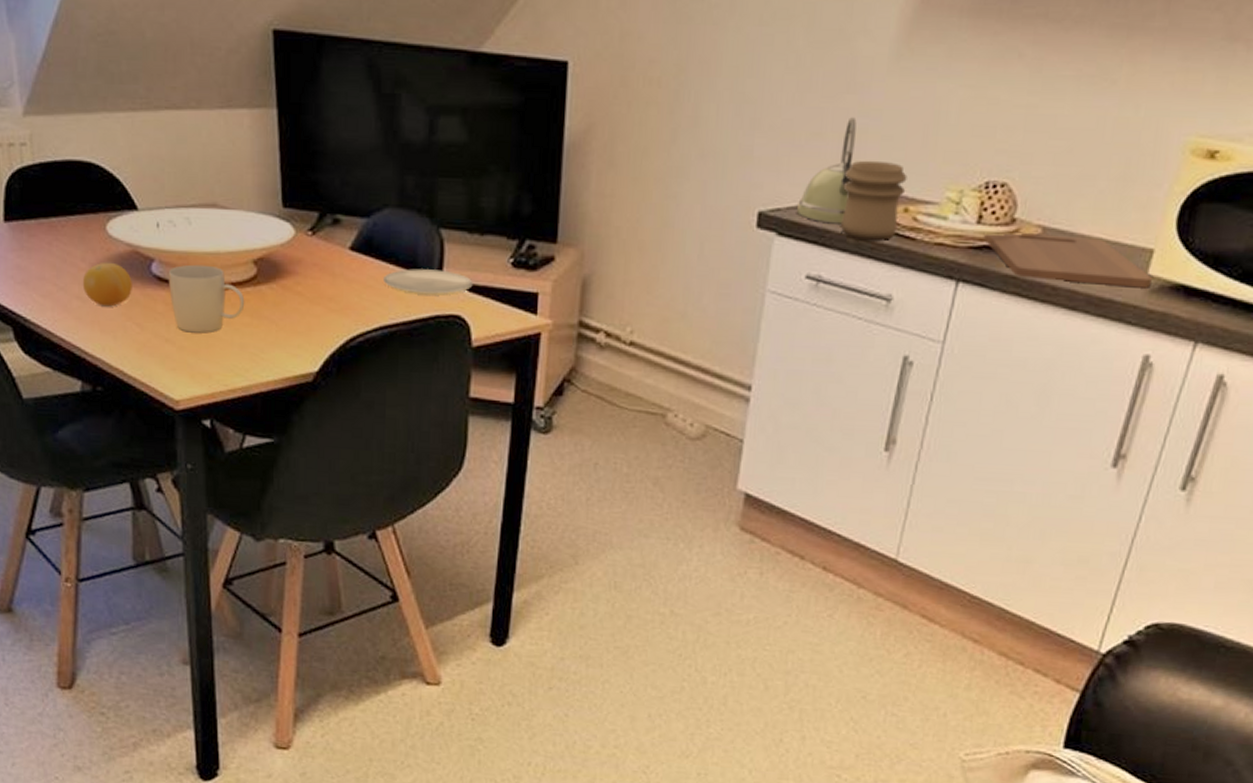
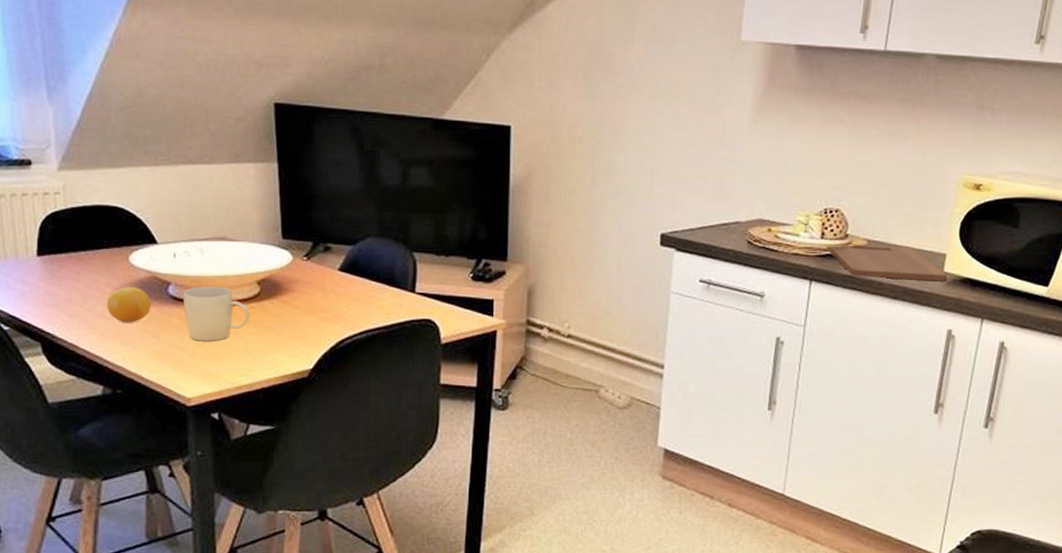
plate: present [384,268,473,296] -> none [367,284,441,304]
kettle: present [796,117,857,224] -> none [689,164,729,241]
jar: present [841,160,907,243] -> none [722,195,768,255]

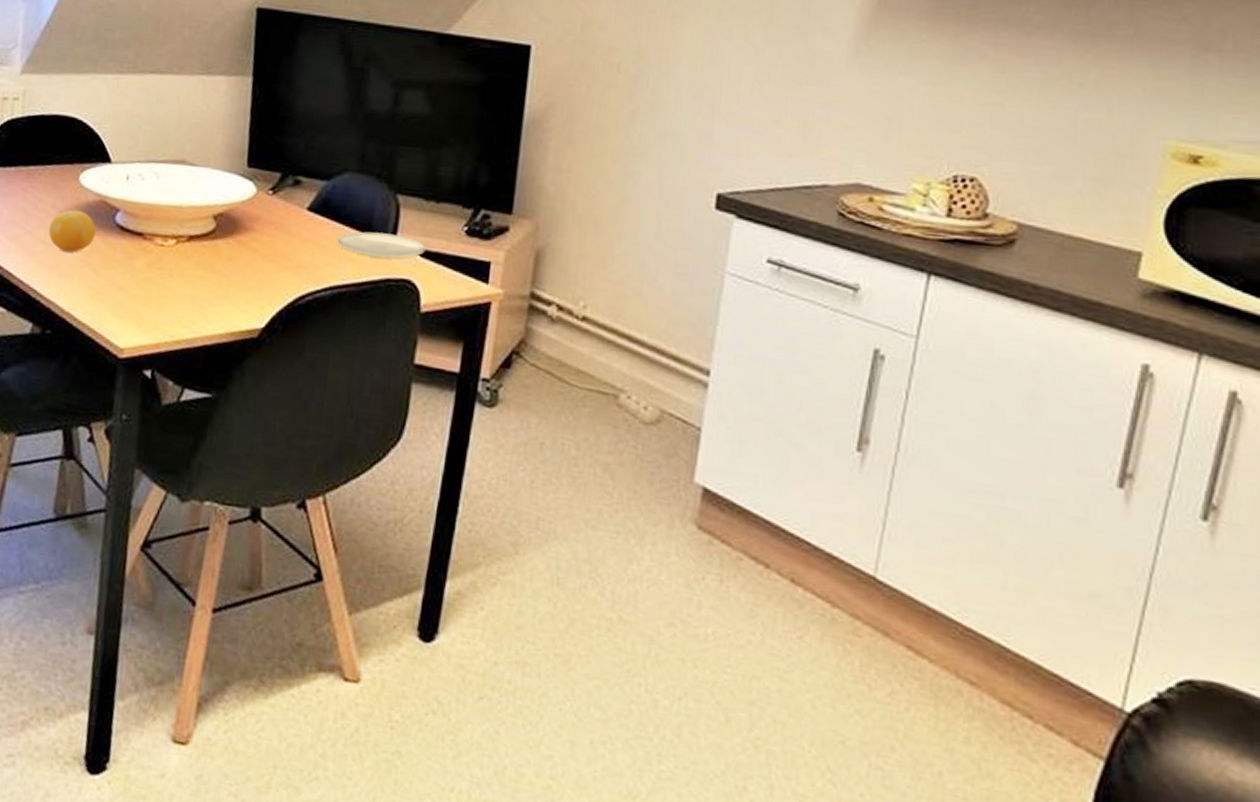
mug: present [182,286,250,342] -> none [129,216,201,283]
plate: none [367,284,441,304] -> present [337,231,426,260]
cutting board: present [826,244,947,282] -> none [954,225,1143,293]

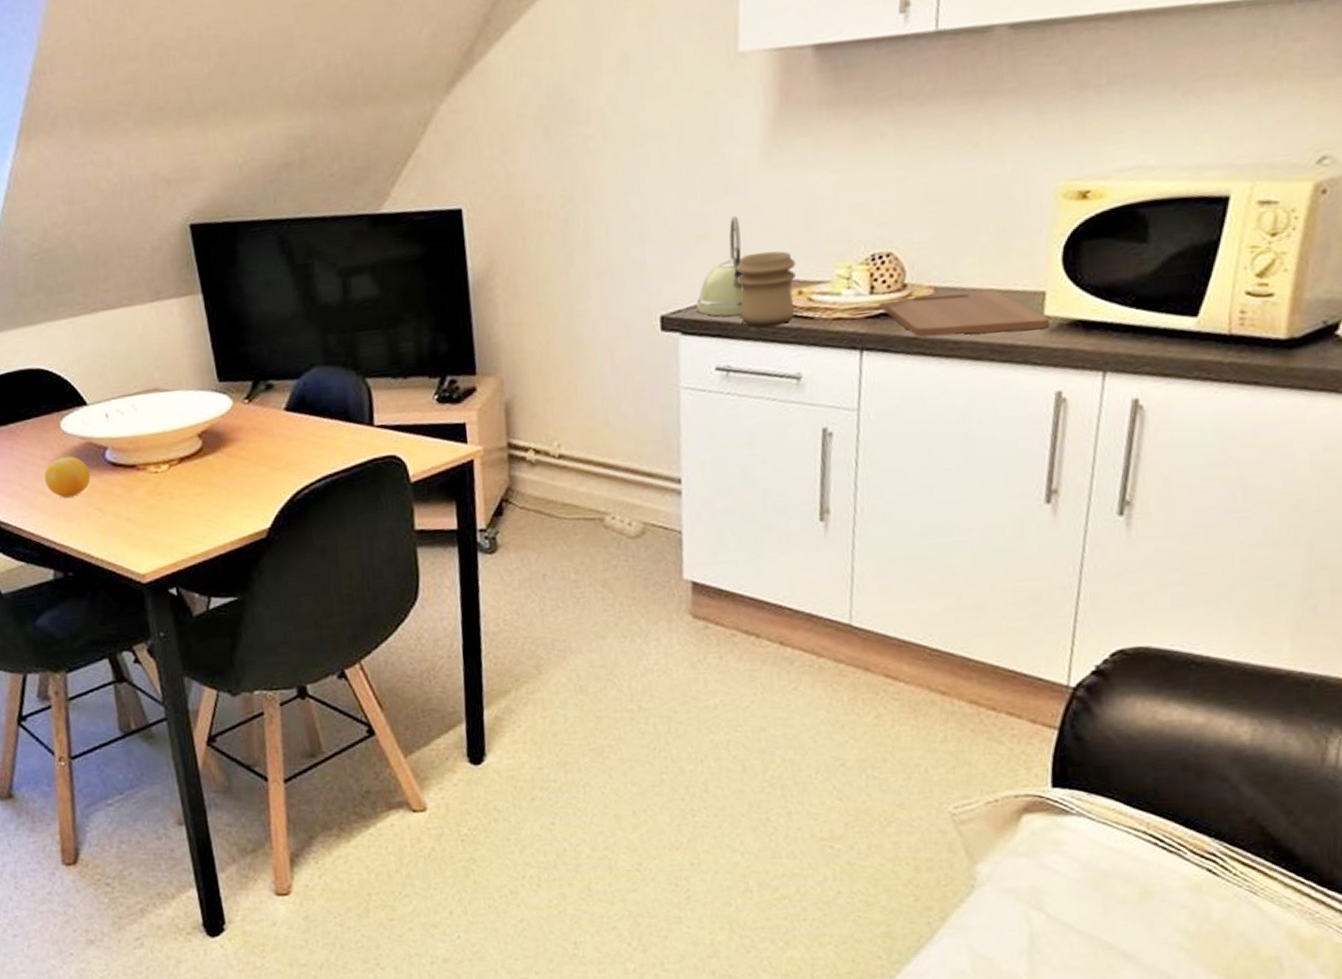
plate: present [337,231,426,260] -> none [320,416,403,442]
kettle: none [755,107,817,210] -> present [695,216,744,317]
jar: none [803,149,871,231] -> present [736,251,797,329]
cutting board: none [954,225,1143,293] -> present [878,289,1049,338]

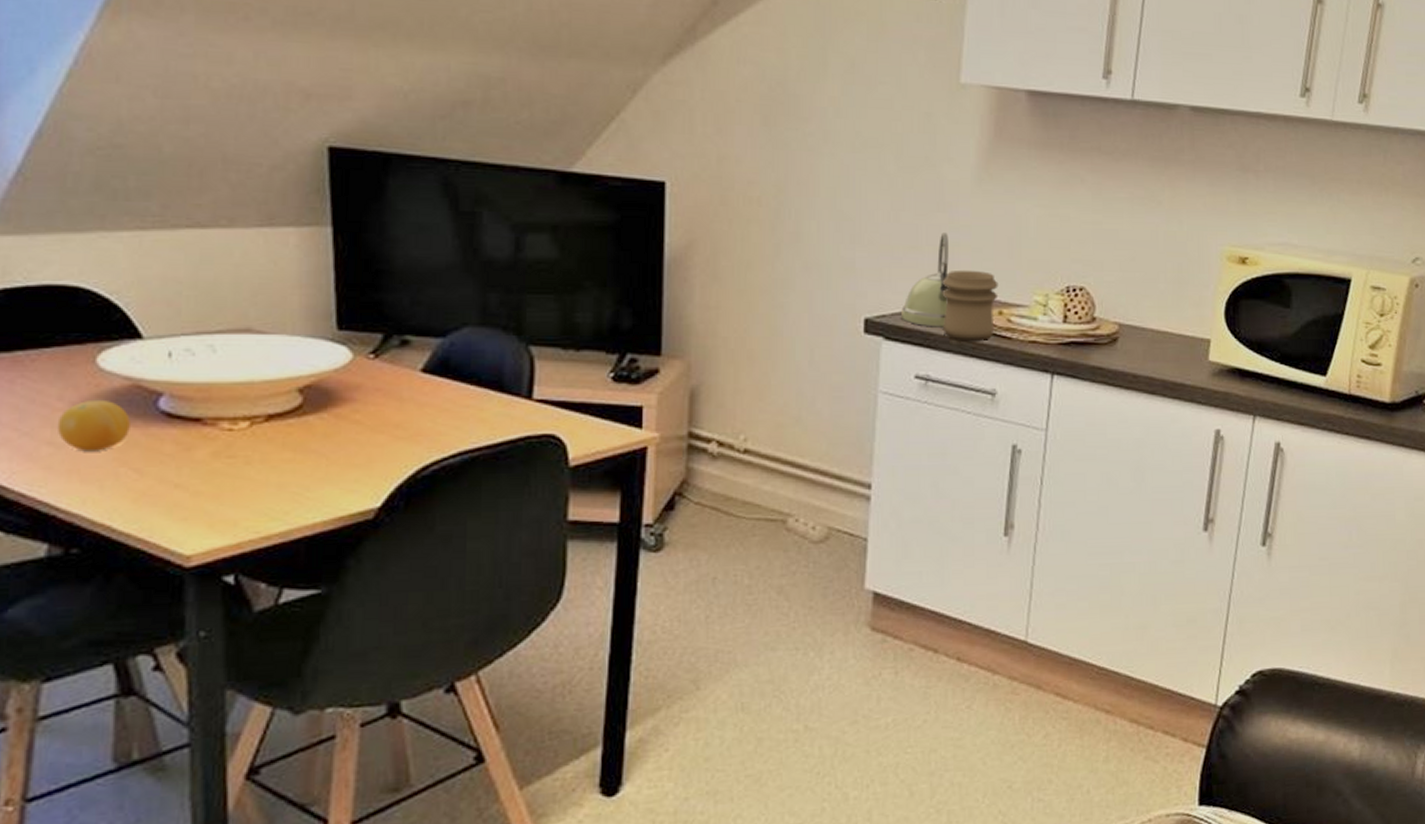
cutting board: present [878,289,1049,338] -> none [1070,328,1212,372]

